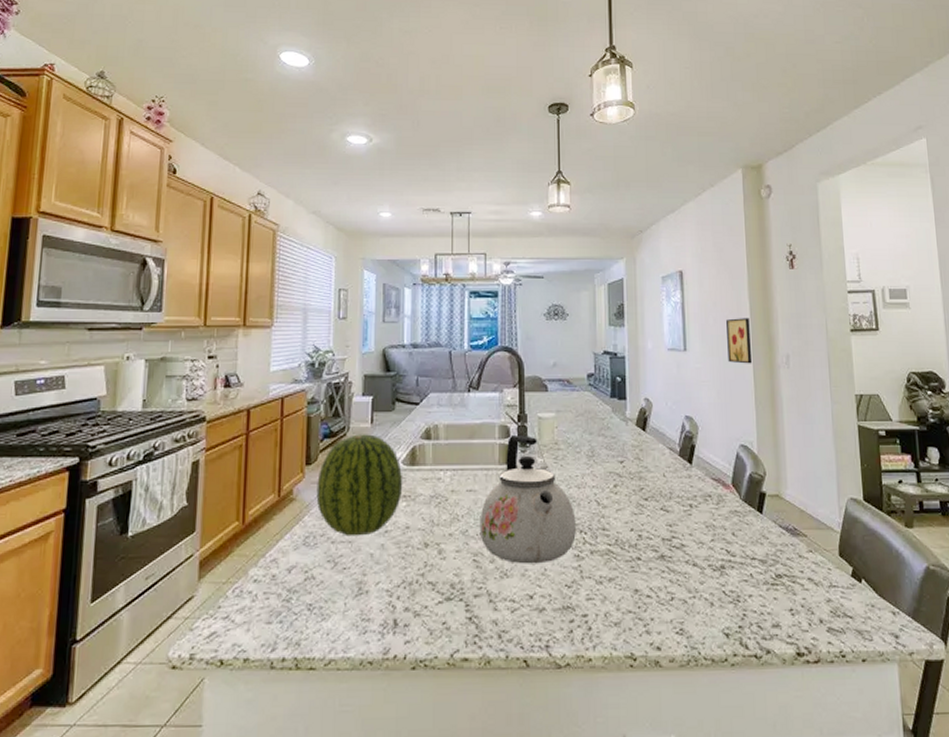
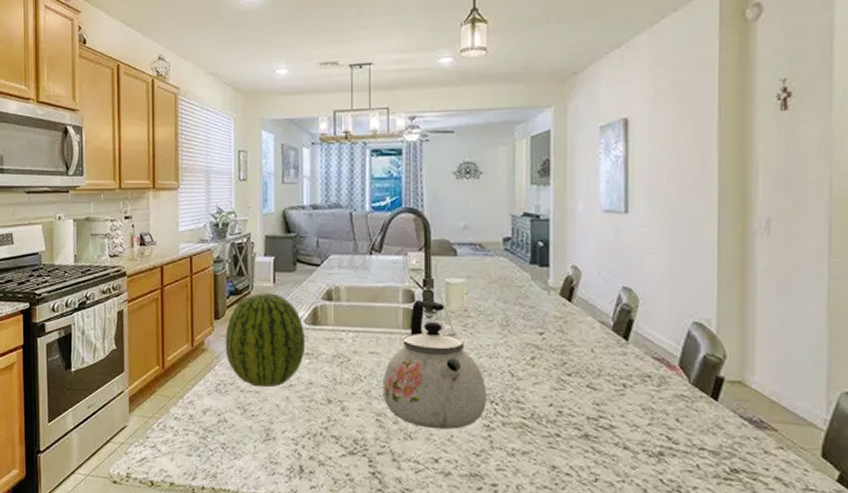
wall art: present [726,318,753,364] -> none [684,173,718,229]

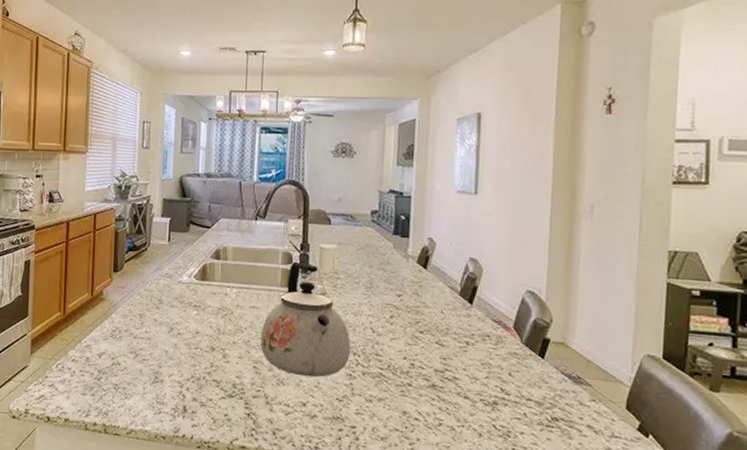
fruit: present [225,293,306,388] -> none [122,249,195,335]

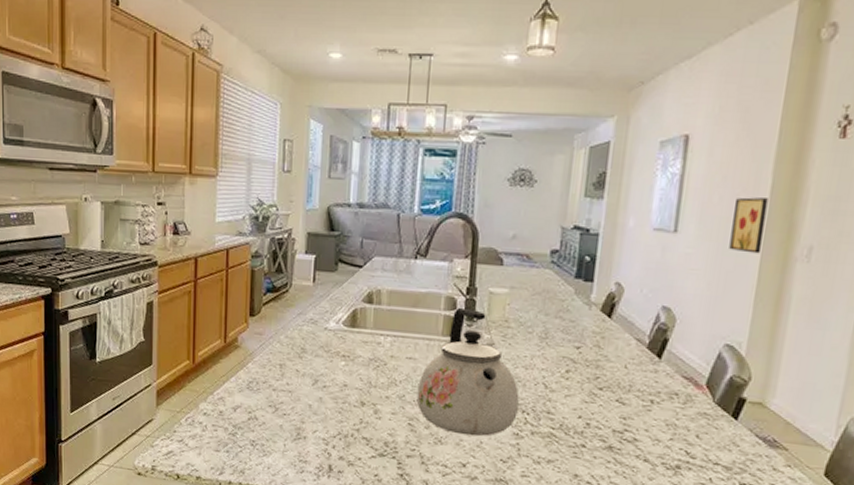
wall art: none [523,164,552,211] -> present [729,197,768,254]

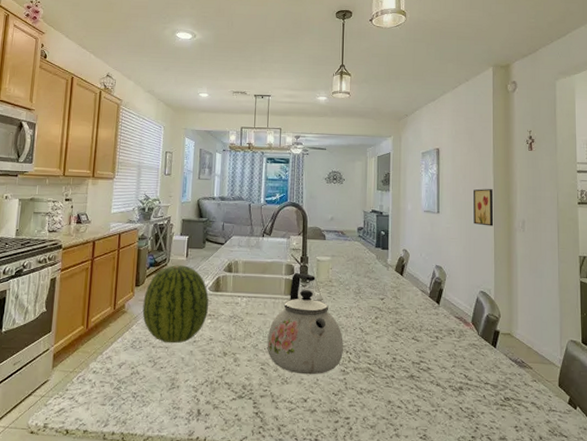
fruit: none [259,291,343,387] -> present [142,265,209,344]

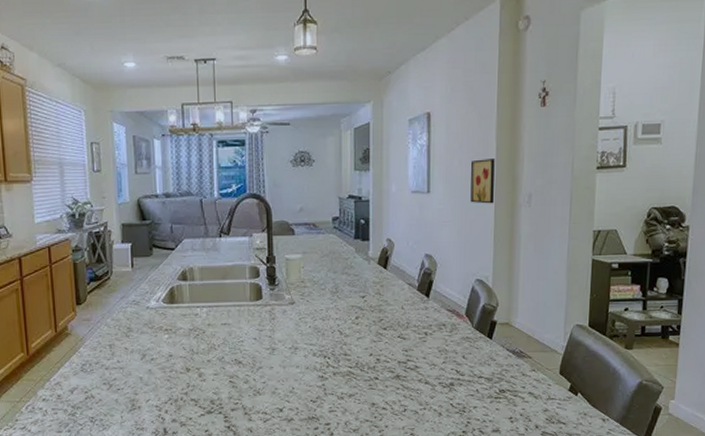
fruit: present [142,265,209,344] -> none [87,277,165,364]
kettle: present [267,272,343,375] -> none [234,274,320,384]

